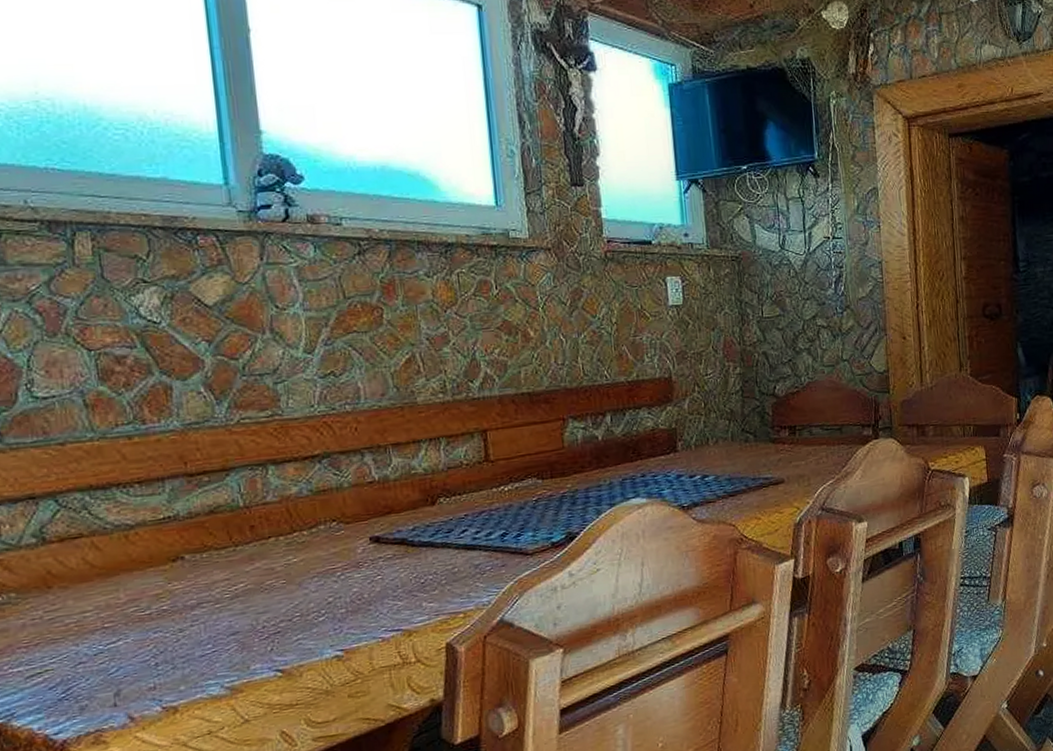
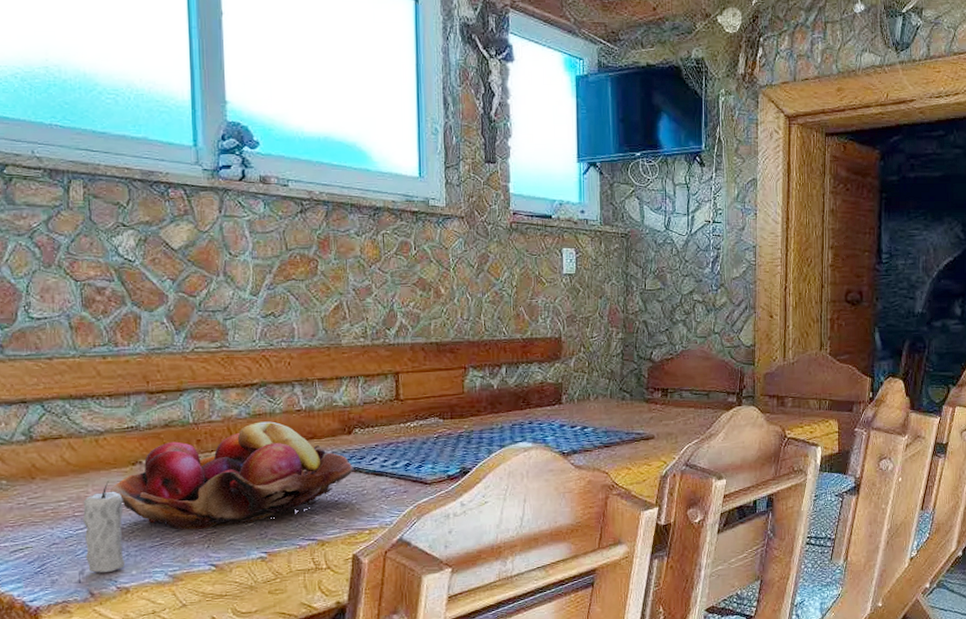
candle: none [113,583,171,693] -> present [82,481,126,573]
fruit basket: none [147,497,442,634] -> present [111,421,354,530]

